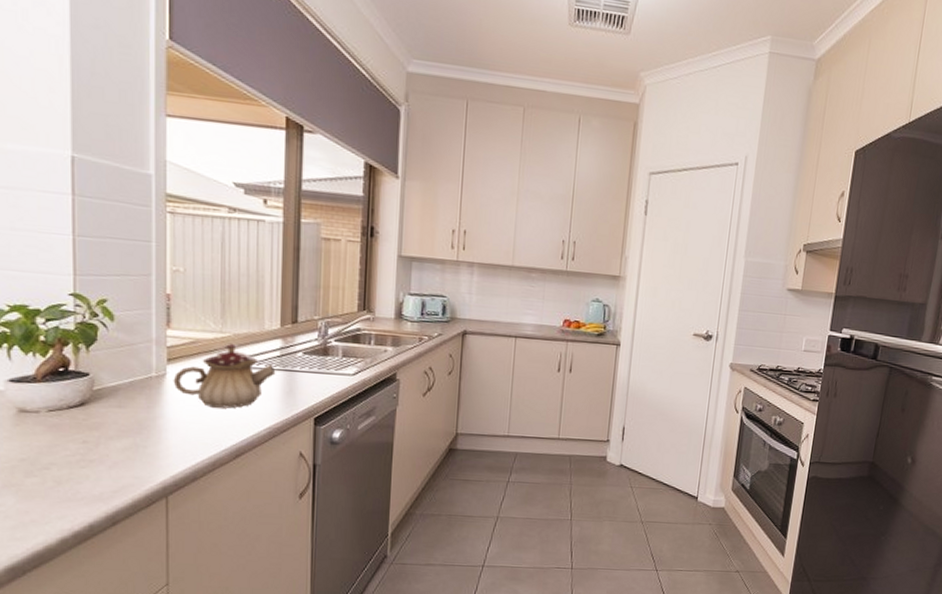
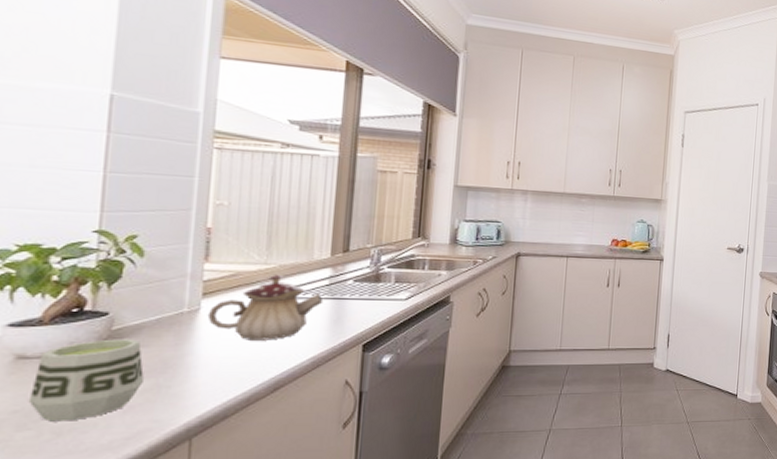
cup: none [32,398,123,472] -> present [28,339,144,422]

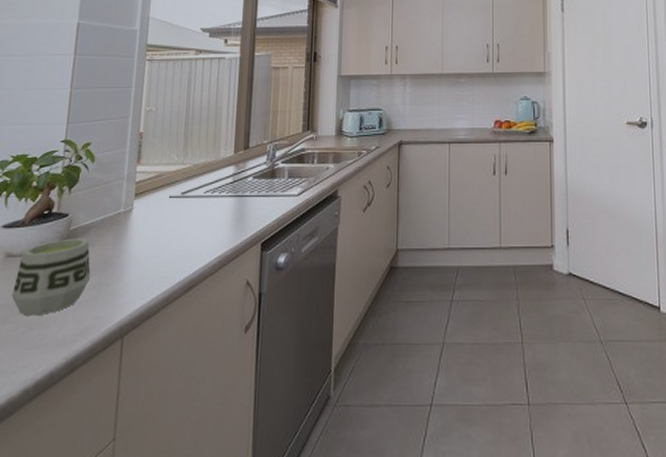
teapot: present [207,274,324,340] -> none [138,173,228,239]

